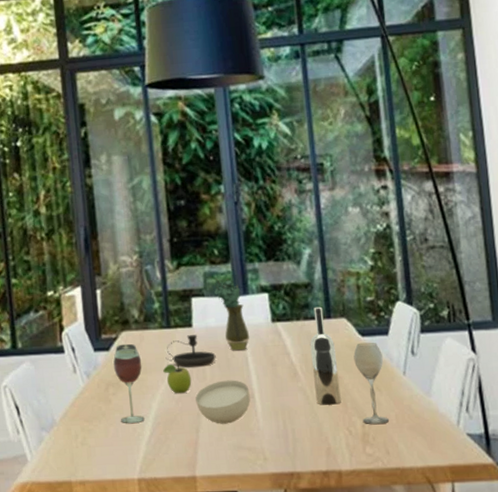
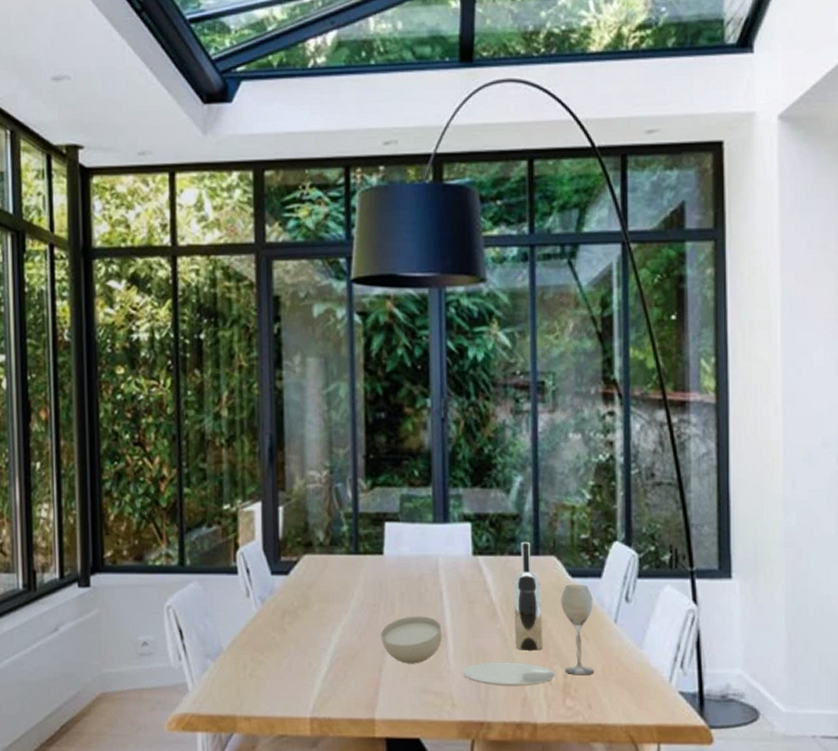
wineglass: present [113,343,145,423] -> none [292,568,324,656]
fruit: present [163,364,192,394] -> none [347,594,378,628]
candlestick: present [165,335,216,367] -> none [351,563,407,599]
vase: present [214,277,250,351] -> none [411,501,447,584]
plate: none [270,416,354,439] -> present [462,661,555,686]

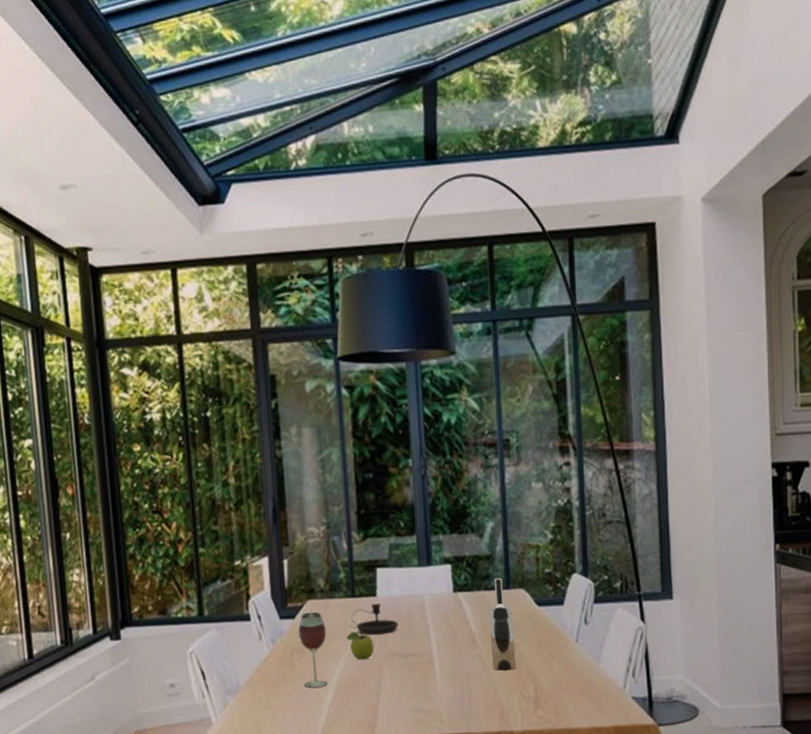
wineglass: none [292,568,324,656] -> present [298,612,328,688]
fruit: none [347,594,378,628] -> present [347,631,374,660]
candlestick: none [351,563,407,599] -> present [349,604,399,635]
bowl: present [381,616,442,664] -> none [377,647,430,689]
plate: present [462,661,555,686] -> none [448,681,527,702]
wineglass: present [561,584,594,676] -> none [530,611,560,689]

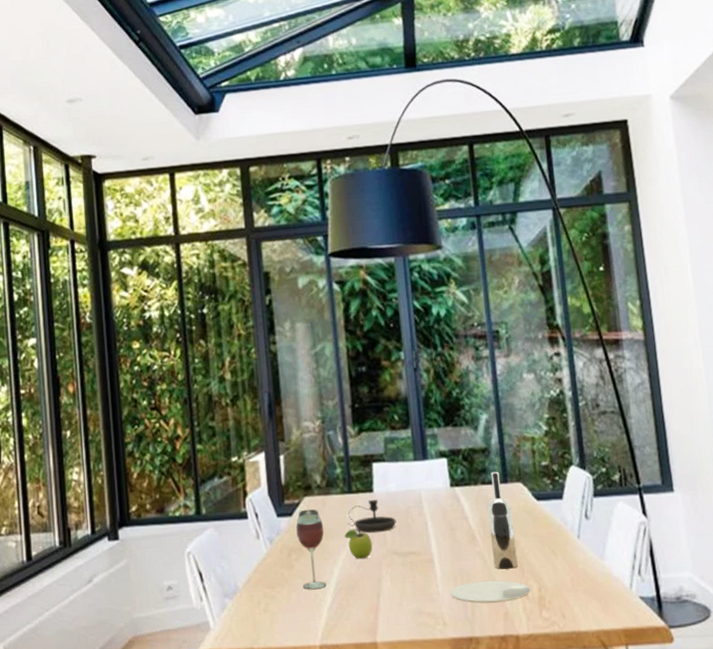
plate: none [448,681,527,702] -> present [449,580,531,604]

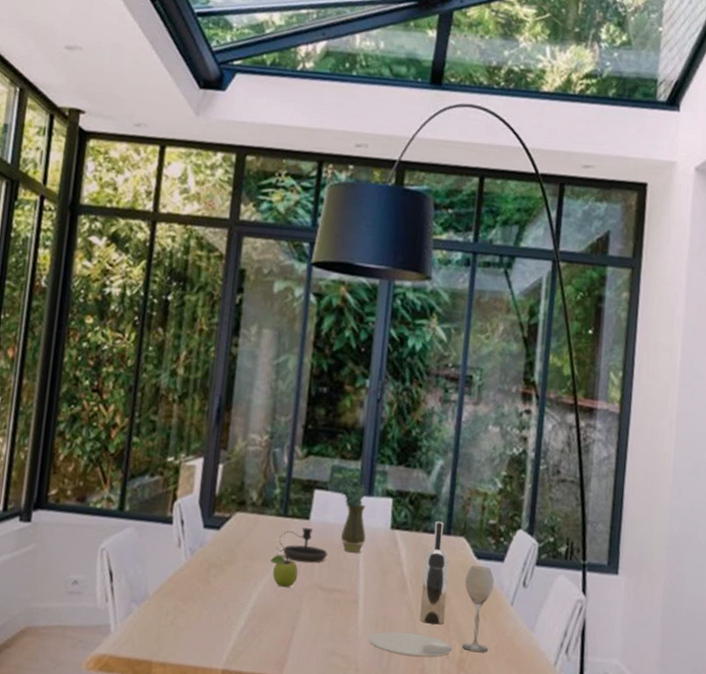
wineglass: present [296,509,327,589] -> none [217,525,251,611]
vase: none [395,442,430,516] -> present [339,473,366,553]
wineglass: none [529,506,564,589] -> present [461,565,494,653]

